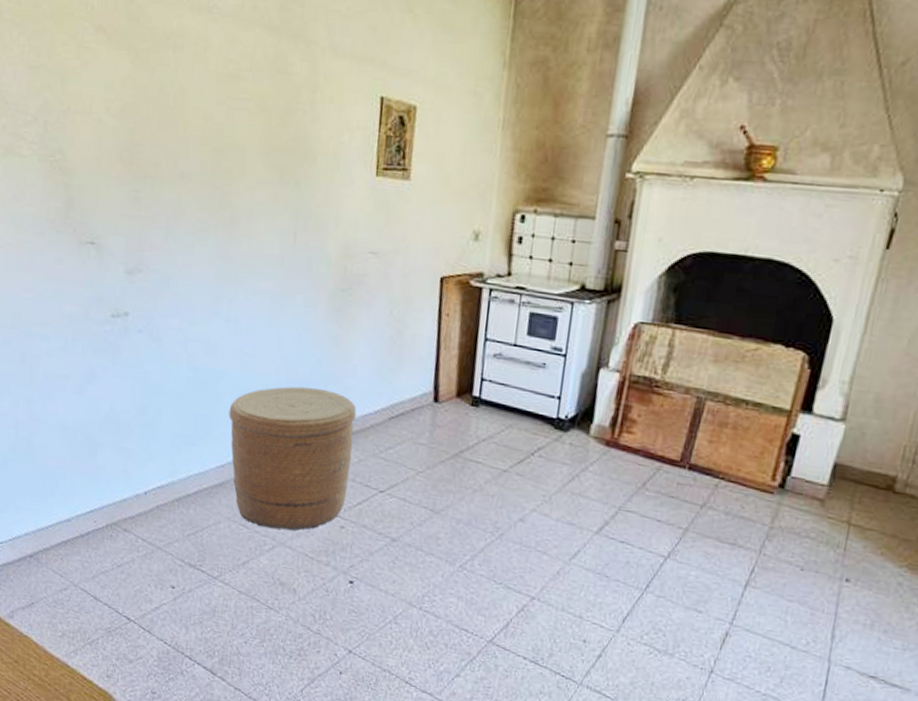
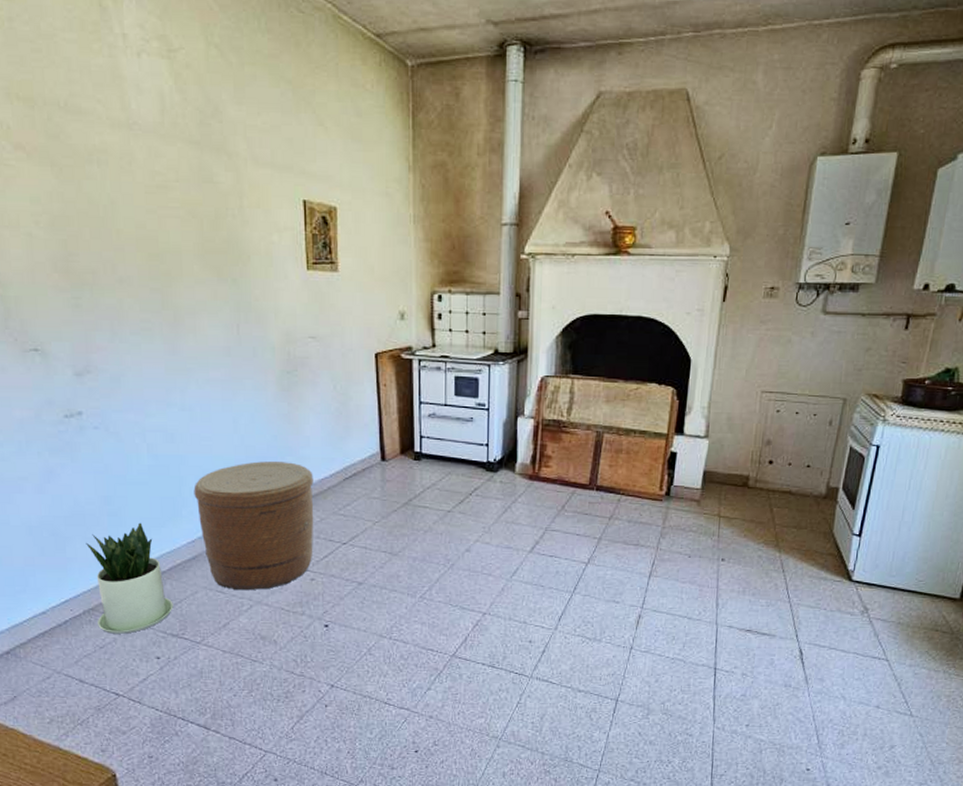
planter: none [117,438,195,556] -> present [86,522,174,634]

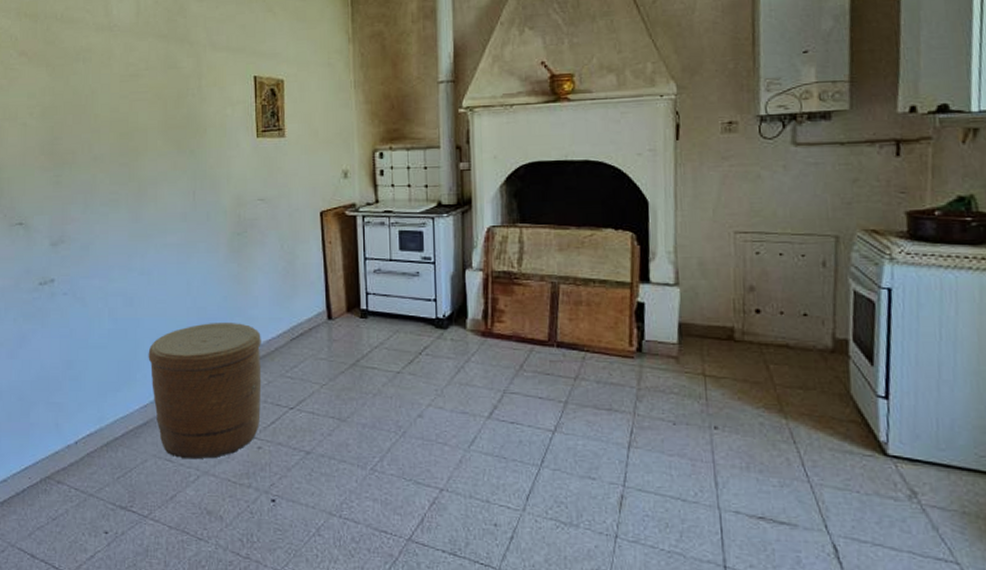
planter: present [86,522,174,634] -> none [48,387,124,505]

